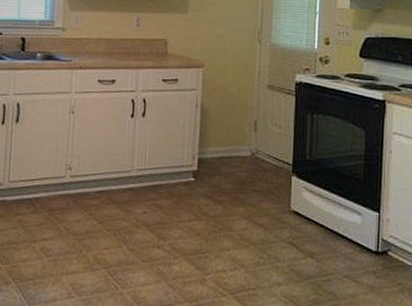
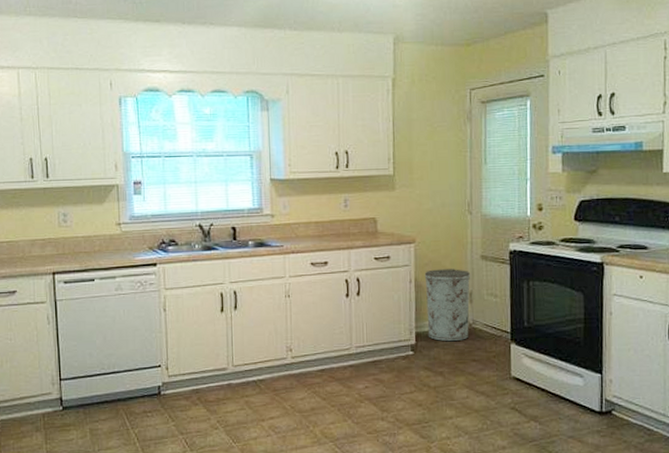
trash can: none [210,95,257,171] -> present [424,269,471,342]

